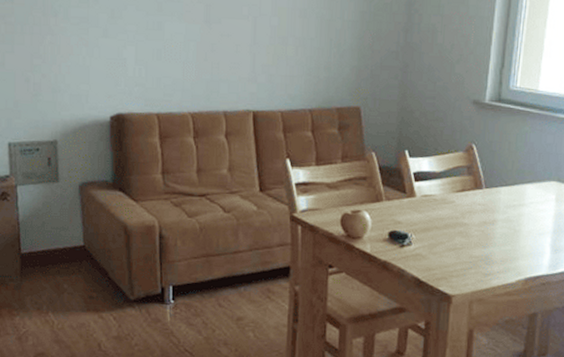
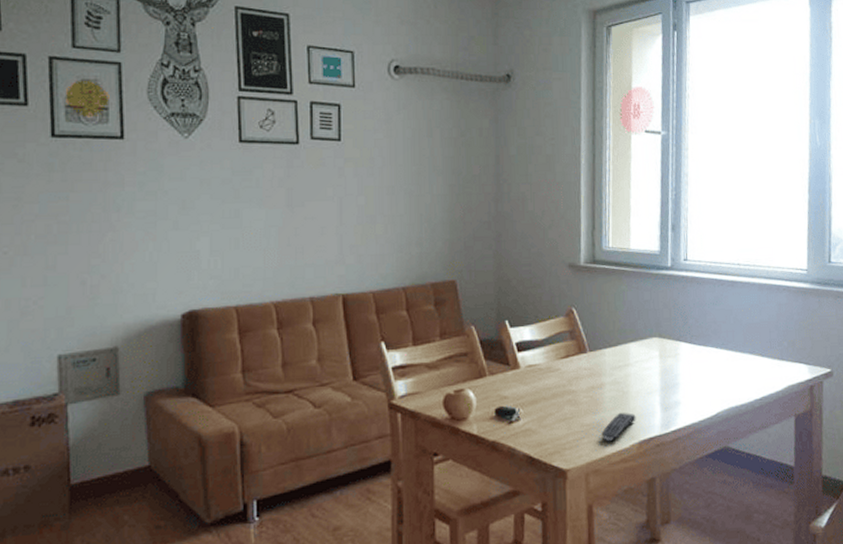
remote control: none [488,248,525,275] -> present [601,412,636,442]

